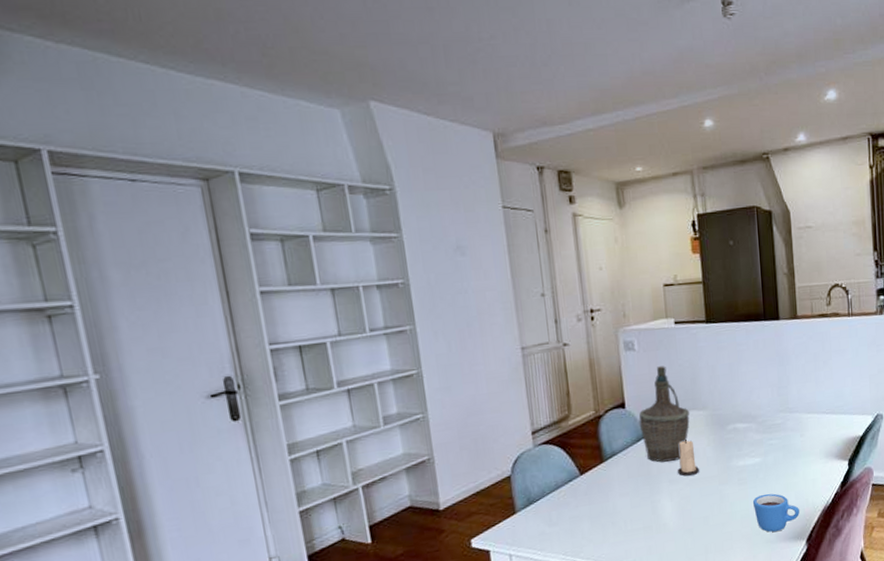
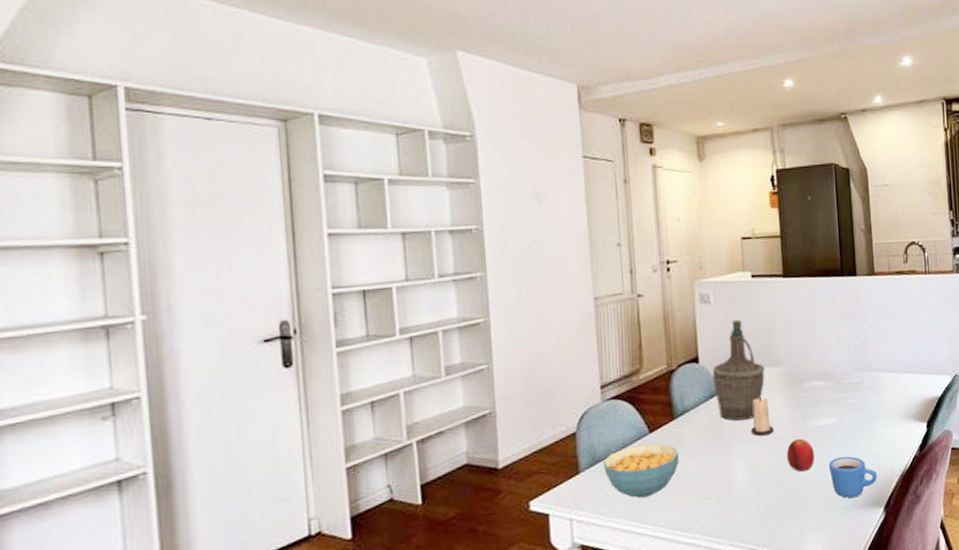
cereal bowl: none [537,485,610,535] -> present [602,443,680,498]
fruit: none [712,477,740,509] -> present [786,438,815,472]

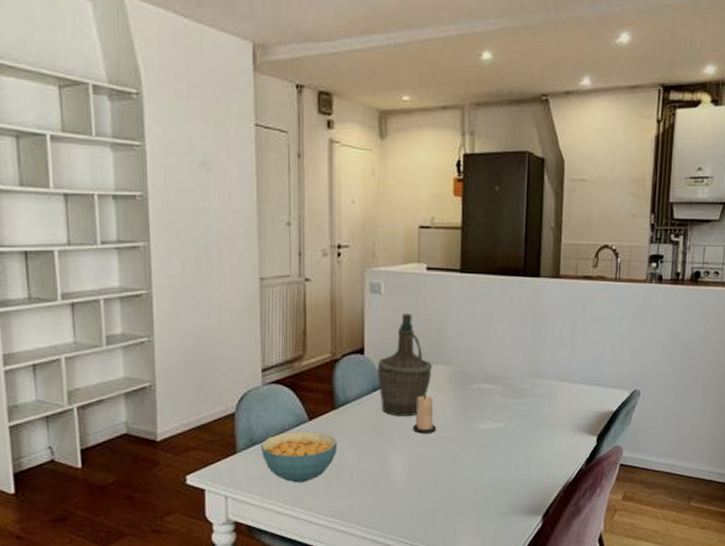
fruit: present [786,438,815,472] -> none [447,440,477,473]
mug: present [828,456,877,498] -> none [489,462,539,503]

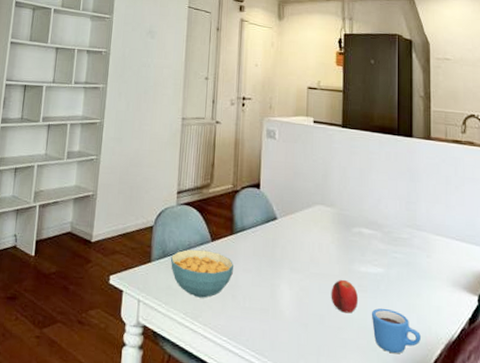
bottle: present [377,313,433,416] -> none [270,157,318,250]
candle: present [413,394,436,434] -> none [300,231,321,269]
fruit: none [447,440,477,473] -> present [331,279,359,314]
mug: none [489,462,539,503] -> present [371,308,421,353]

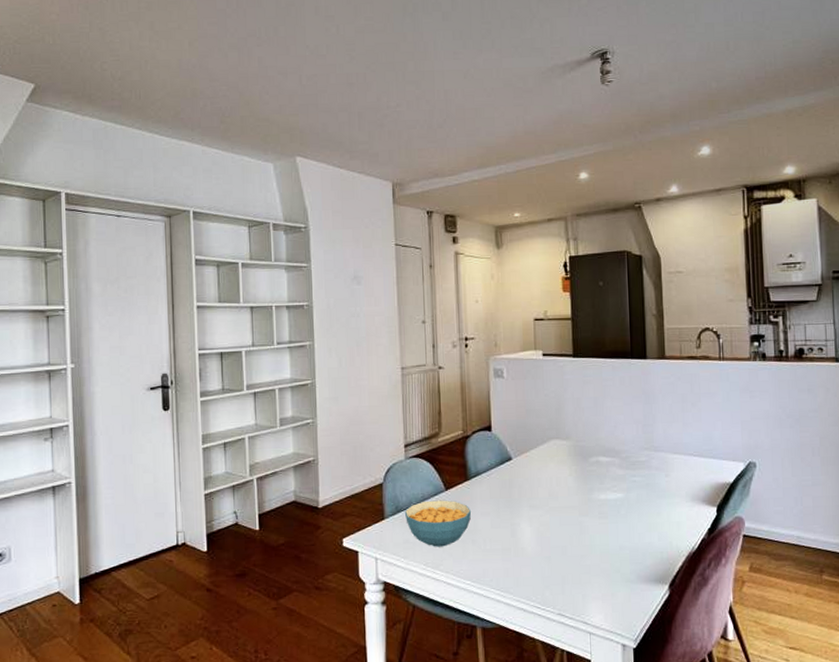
fruit: present [331,279,359,314] -> none [571,509,600,541]
mug: present [371,308,421,353] -> none [613,531,662,571]

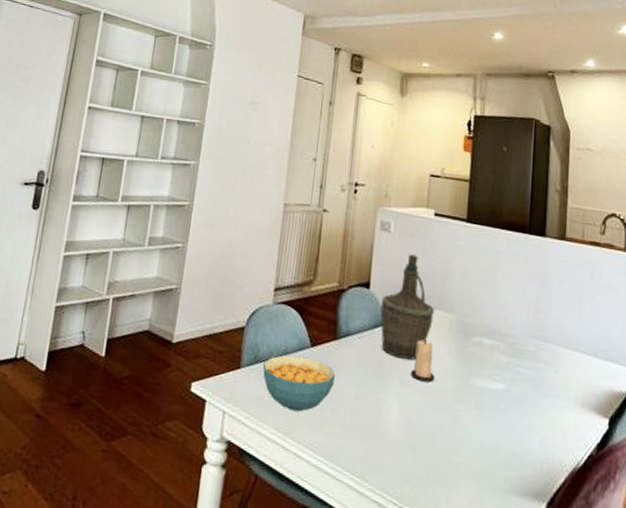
bottle: none [503,394,554,487] -> present [380,254,435,360]
candle: none [539,466,560,503] -> present [411,338,434,382]

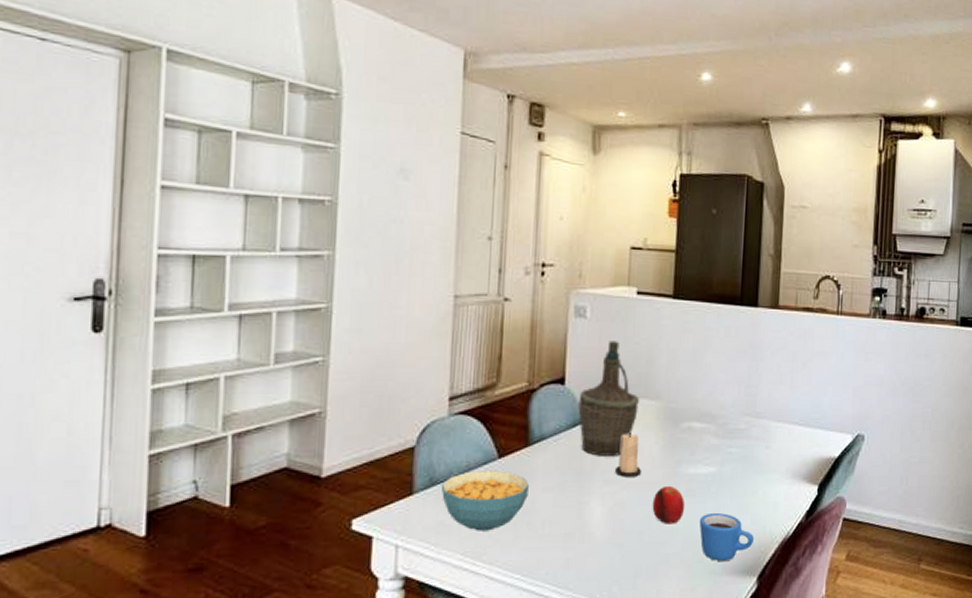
fruit: none [444,395,475,434] -> present [652,485,685,524]
mug: none [488,428,543,481] -> present [699,512,754,561]

